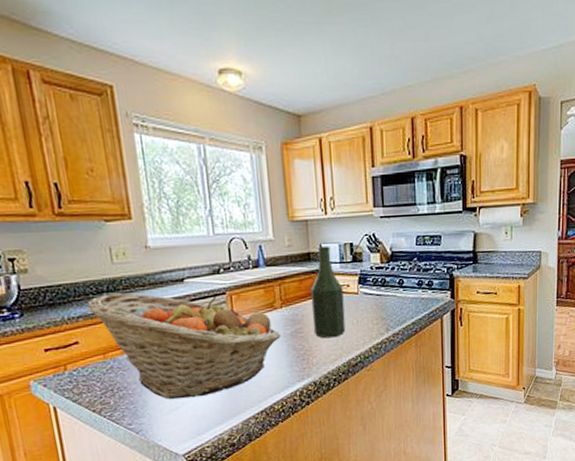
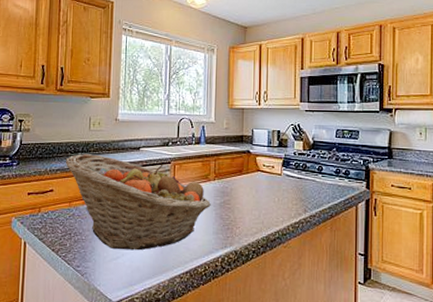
bottle: present [310,245,346,339] -> none [239,131,268,212]

